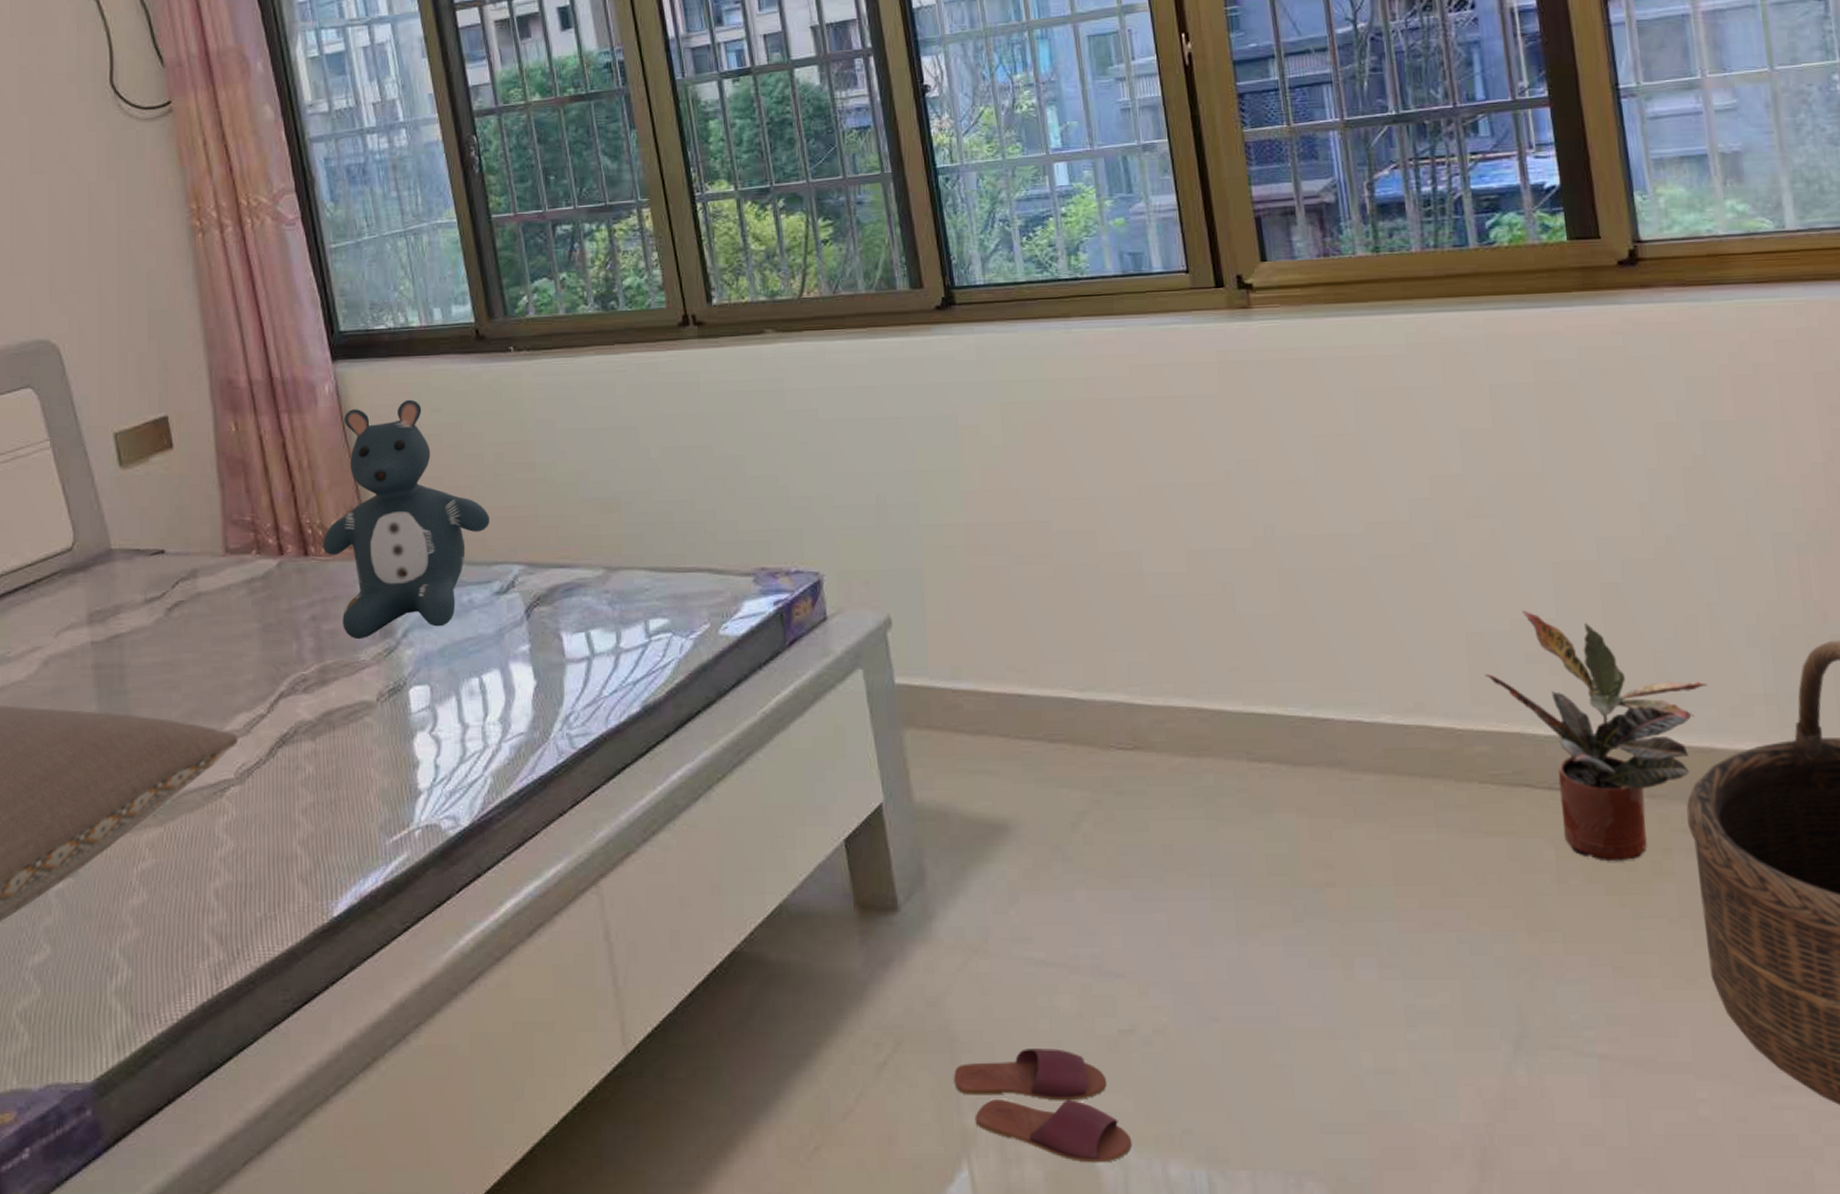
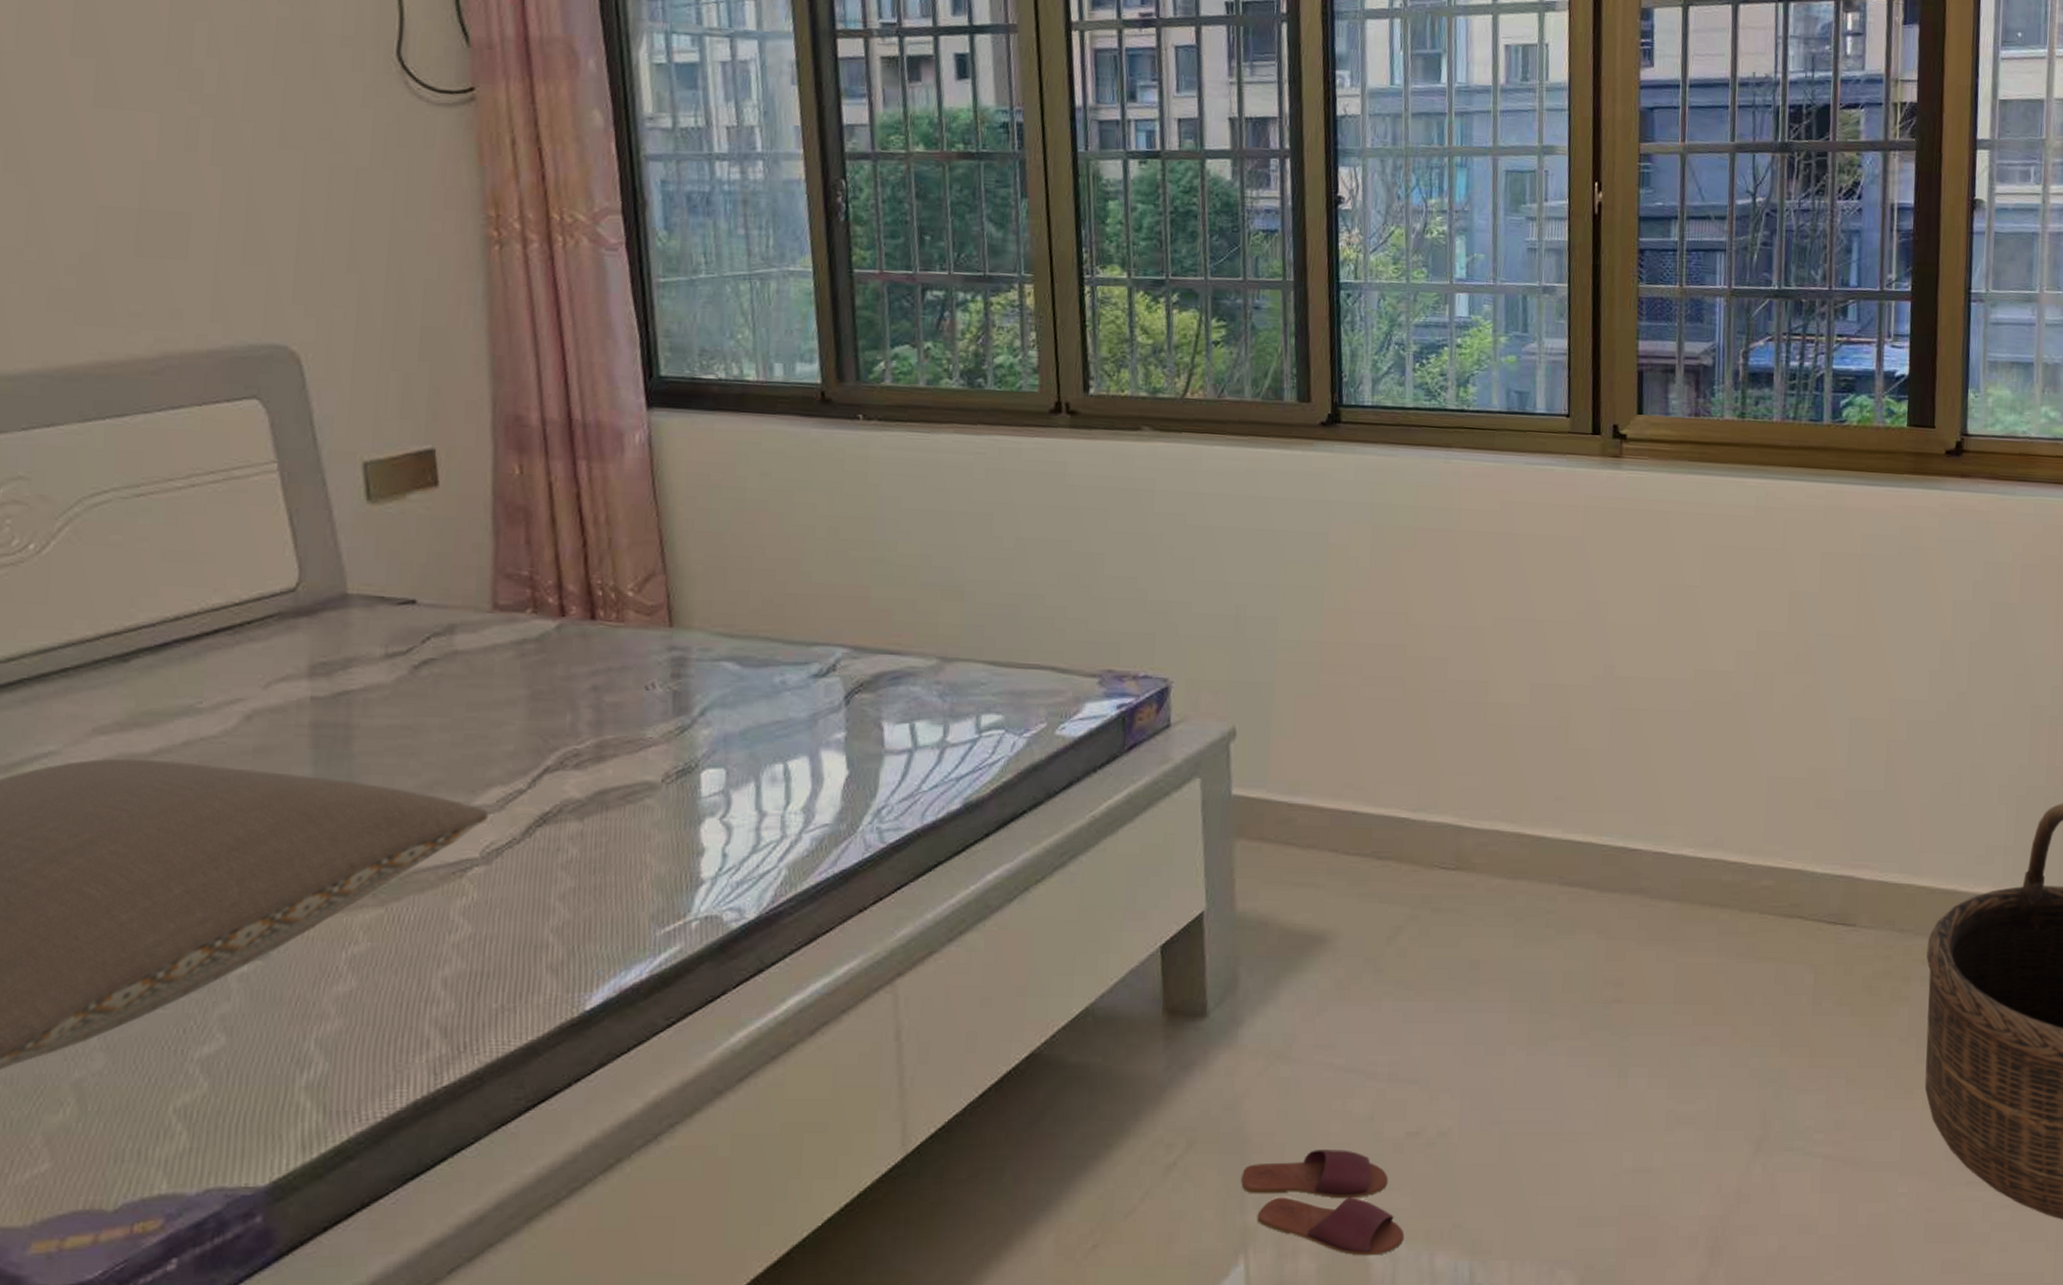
stuffed animal: present [323,399,490,640] -> none [614,459,815,715]
potted plant: present [1485,610,1708,860] -> none [1779,760,1961,986]

